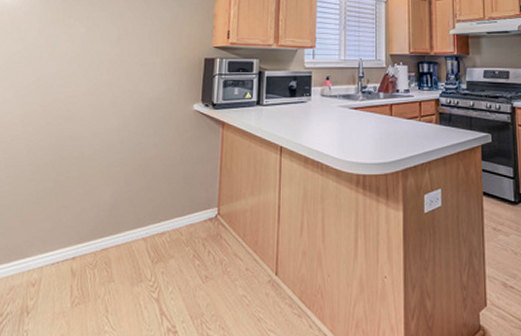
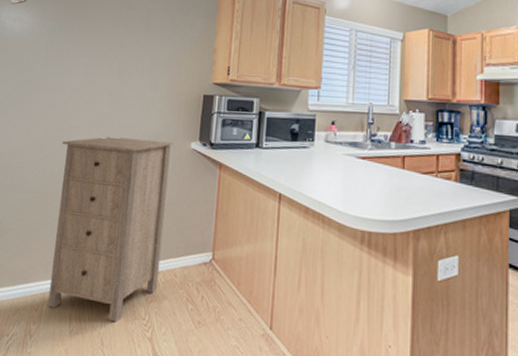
storage cabinet: none [45,103,176,288] -> present [47,136,174,323]

